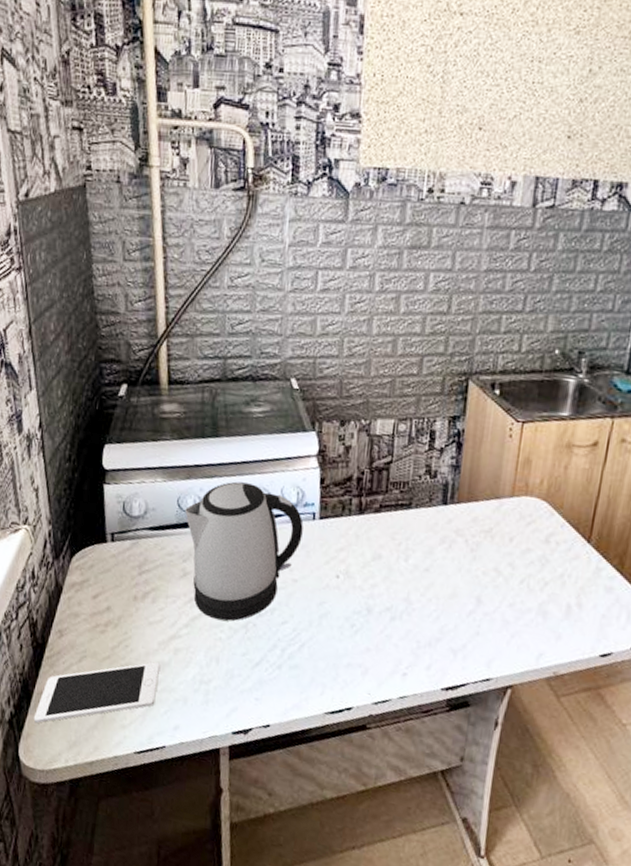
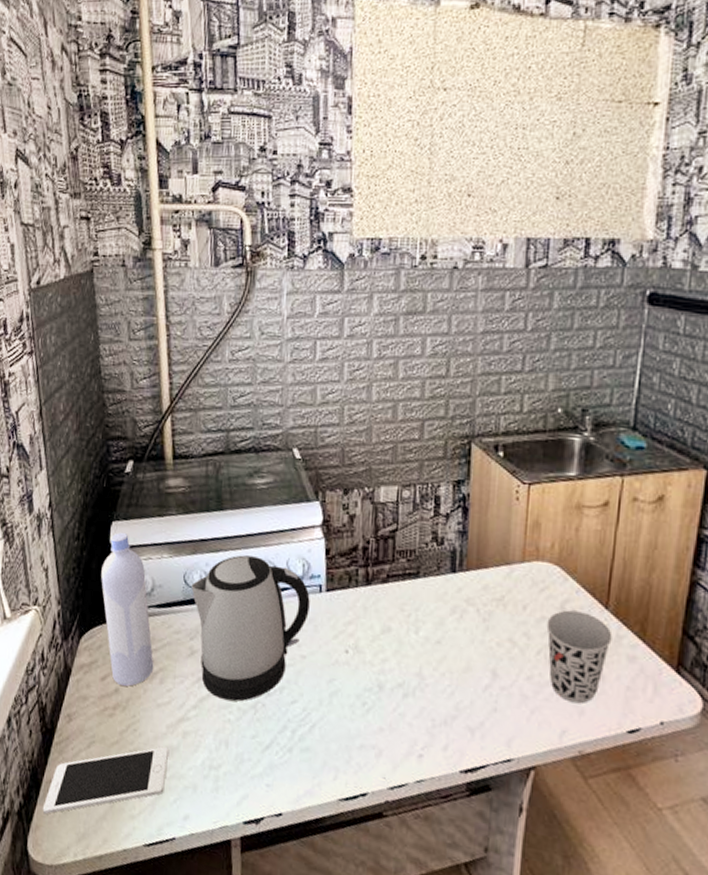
bottle: none [93,455,147,605] -> present [101,532,154,687]
cup: none [530,542,593,630] -> present [546,610,613,704]

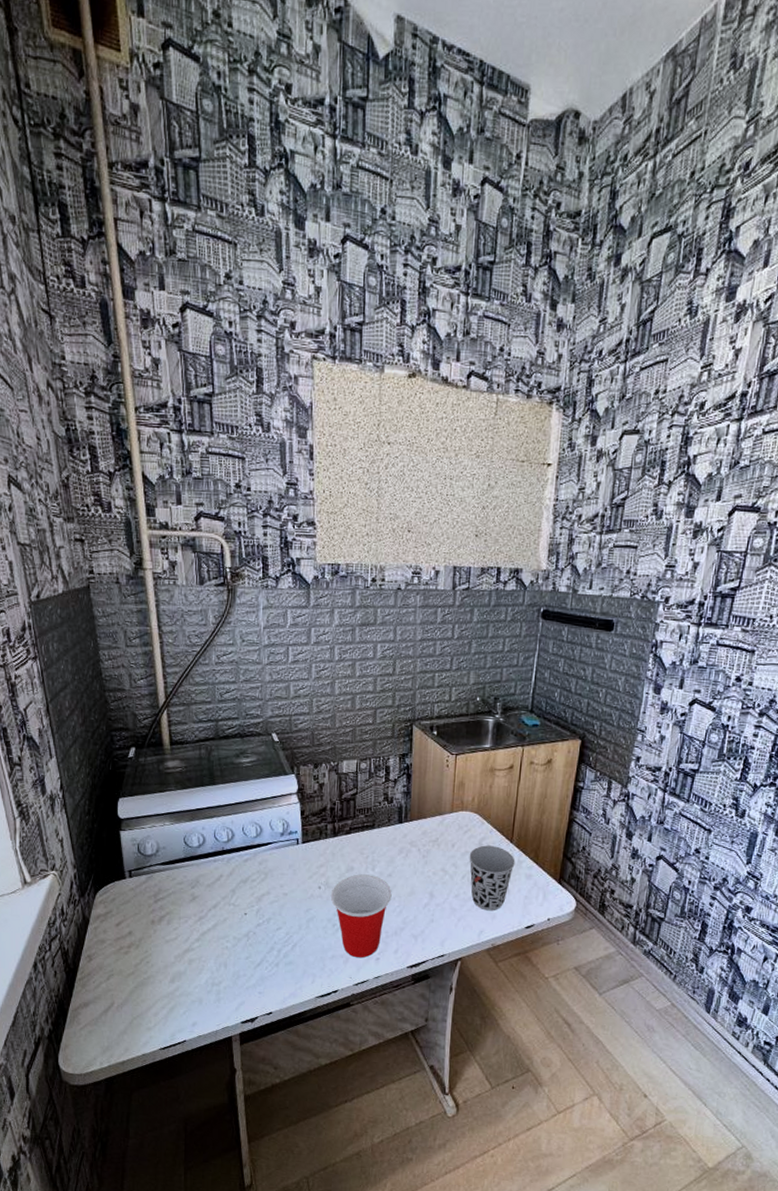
cell phone: present [42,746,168,815] -> none [70,973,177,1036]
bottle: present [101,532,154,687] -> none [111,806,162,929]
kettle: present [191,555,310,702] -> none [191,819,289,933]
cup: none [360,637,441,753] -> present [330,874,392,958]

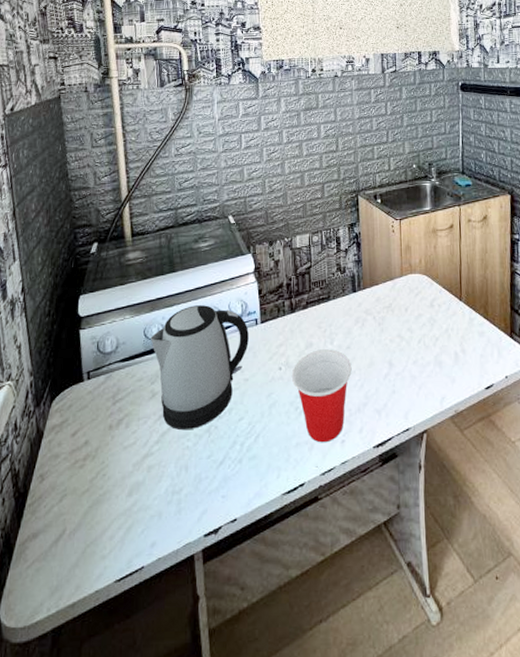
kettle: none [191,819,289,933] -> present [151,305,249,431]
cup: present [469,845,515,911] -> none [422,306,467,375]

